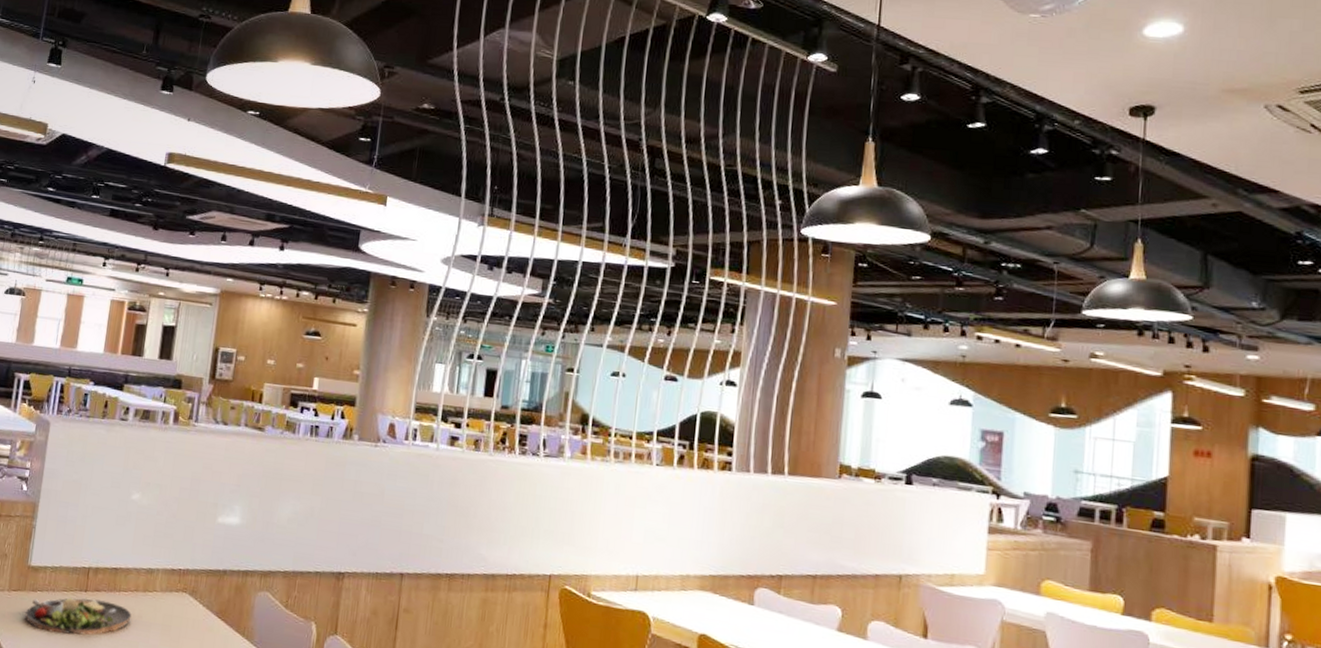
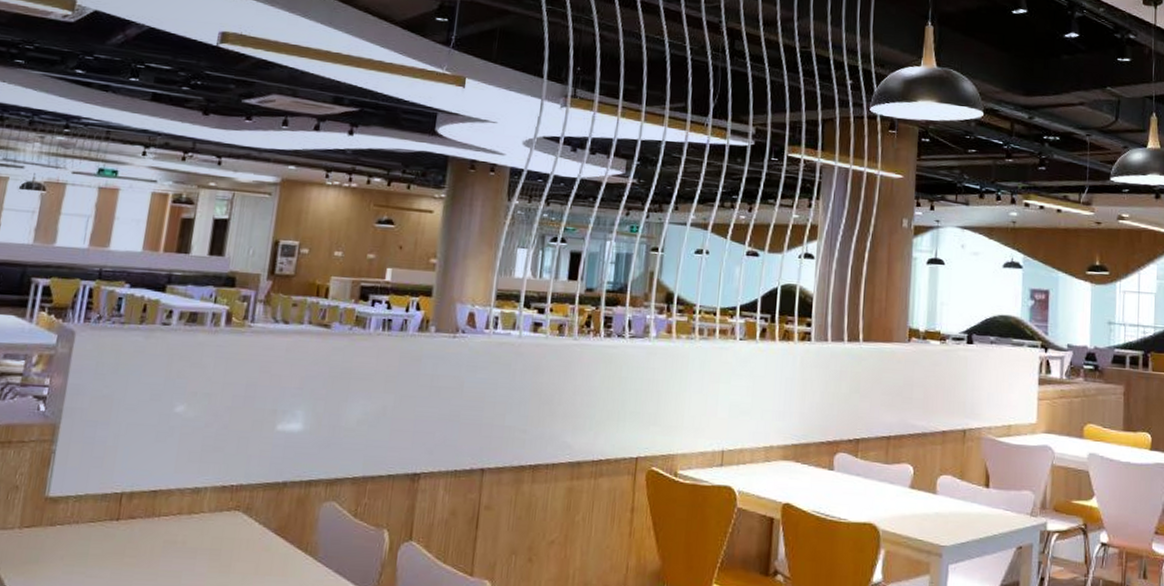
dinner plate: present [25,598,132,635] -> none [40,528,174,571]

